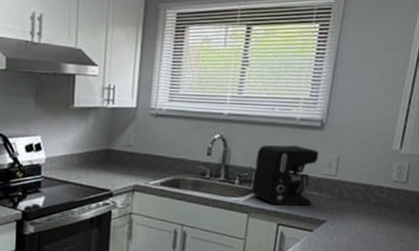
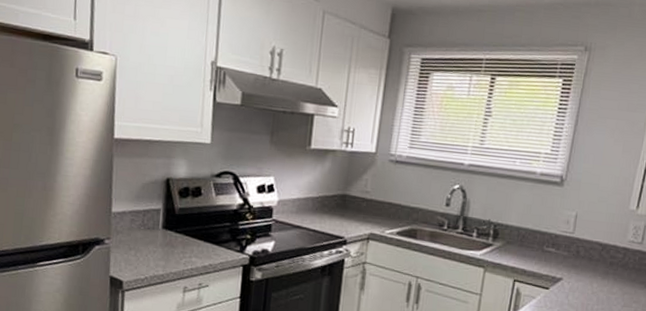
coffee maker: present [251,145,320,206] -> none [489,198,558,263]

